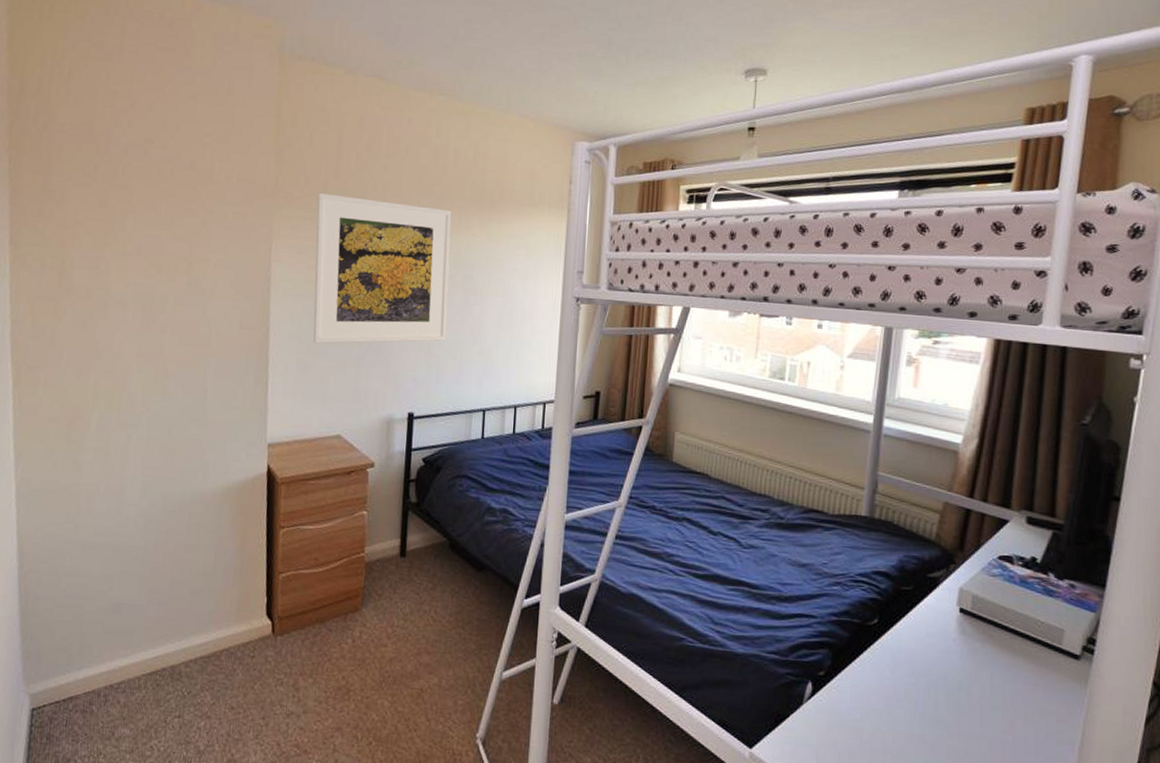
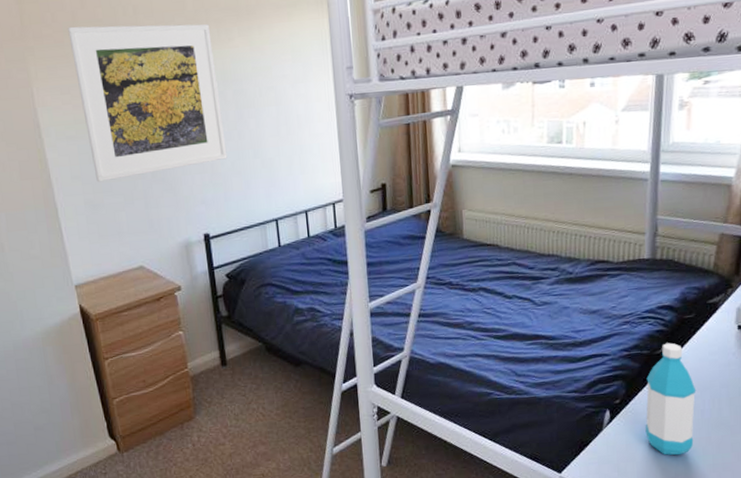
water bottle: none [850,614,911,751] -> present [645,342,696,456]

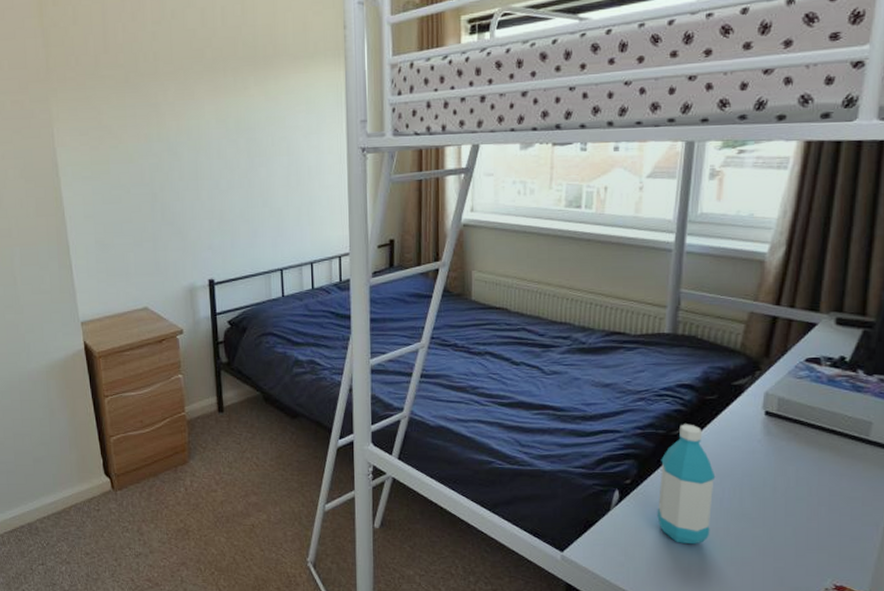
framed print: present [68,23,228,182] -> none [90,70,237,223]

